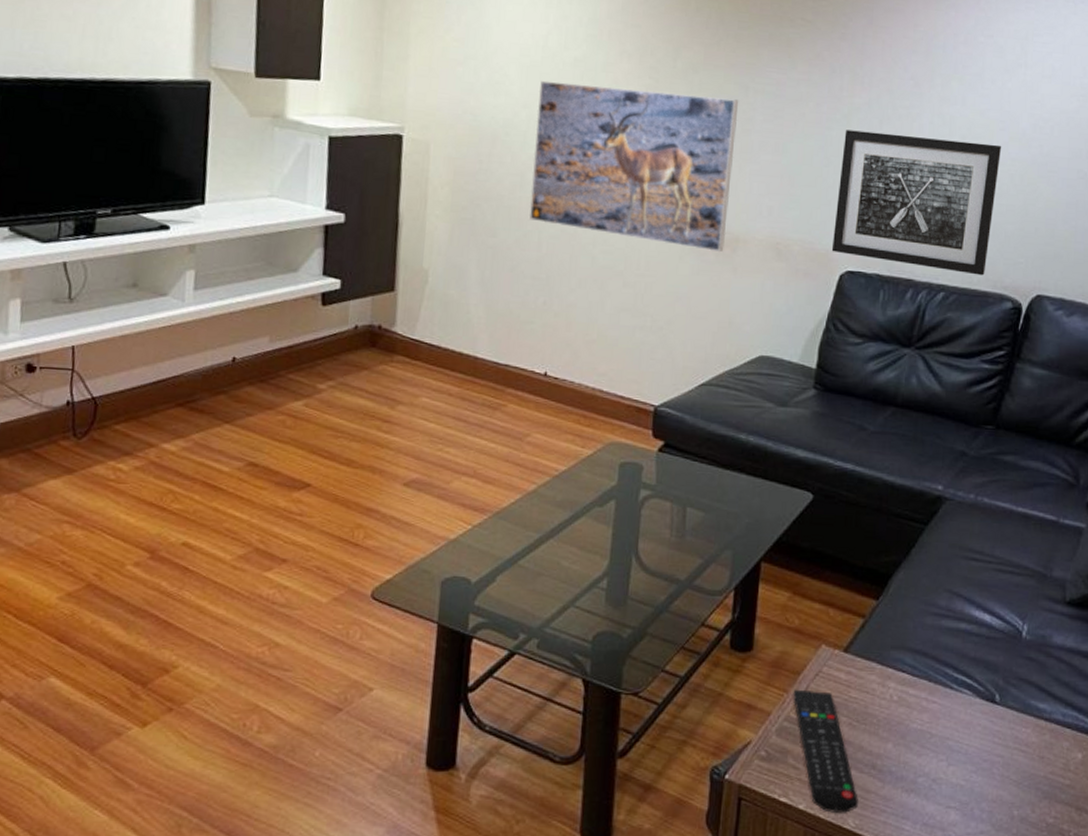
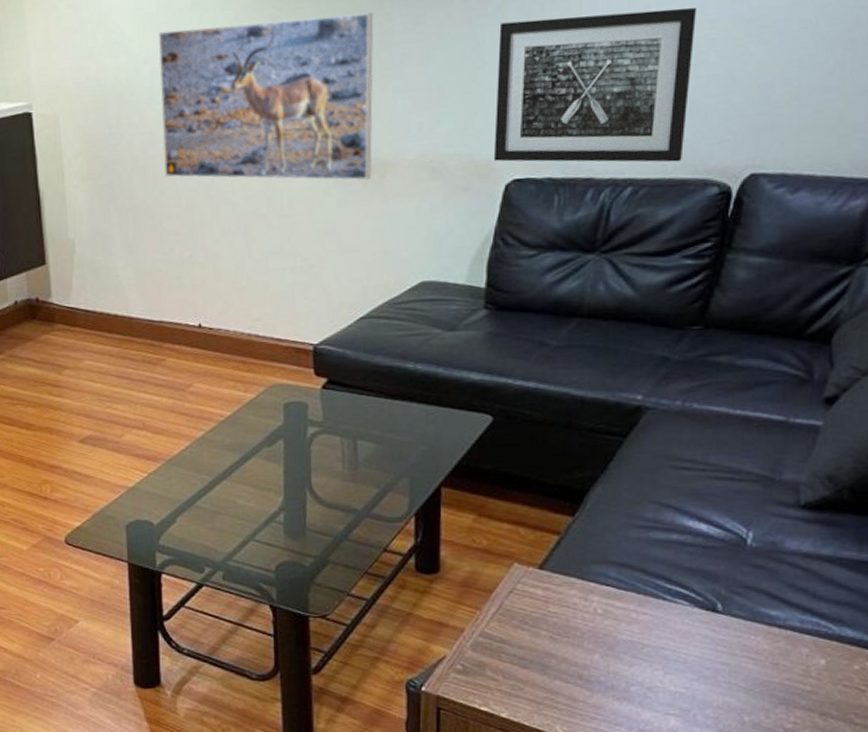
remote control: present [793,689,858,813] -> none [486,606,565,721]

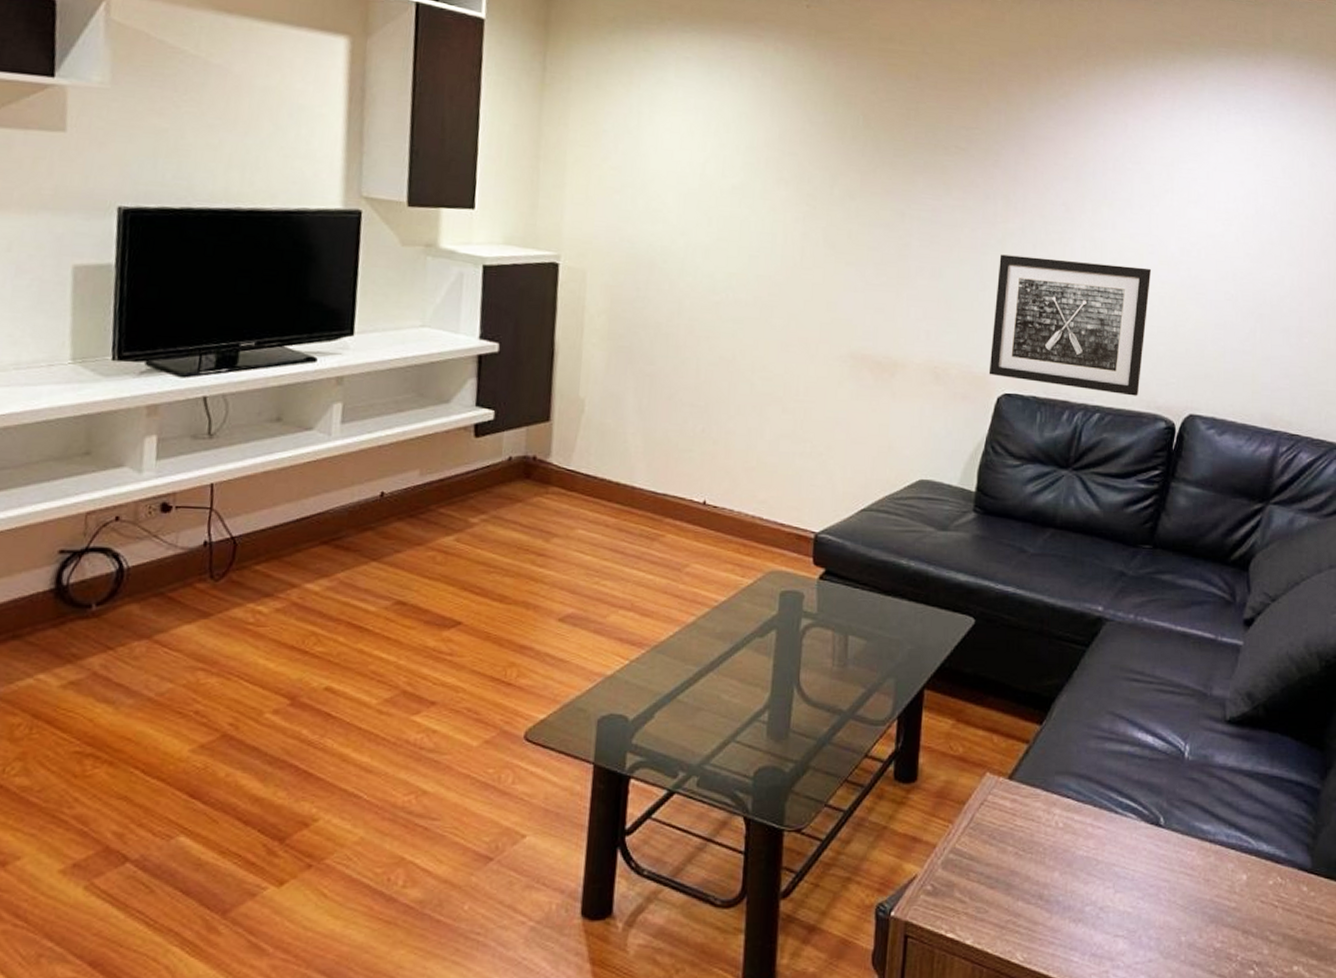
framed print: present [158,13,374,181] -> none [686,208,896,377]

